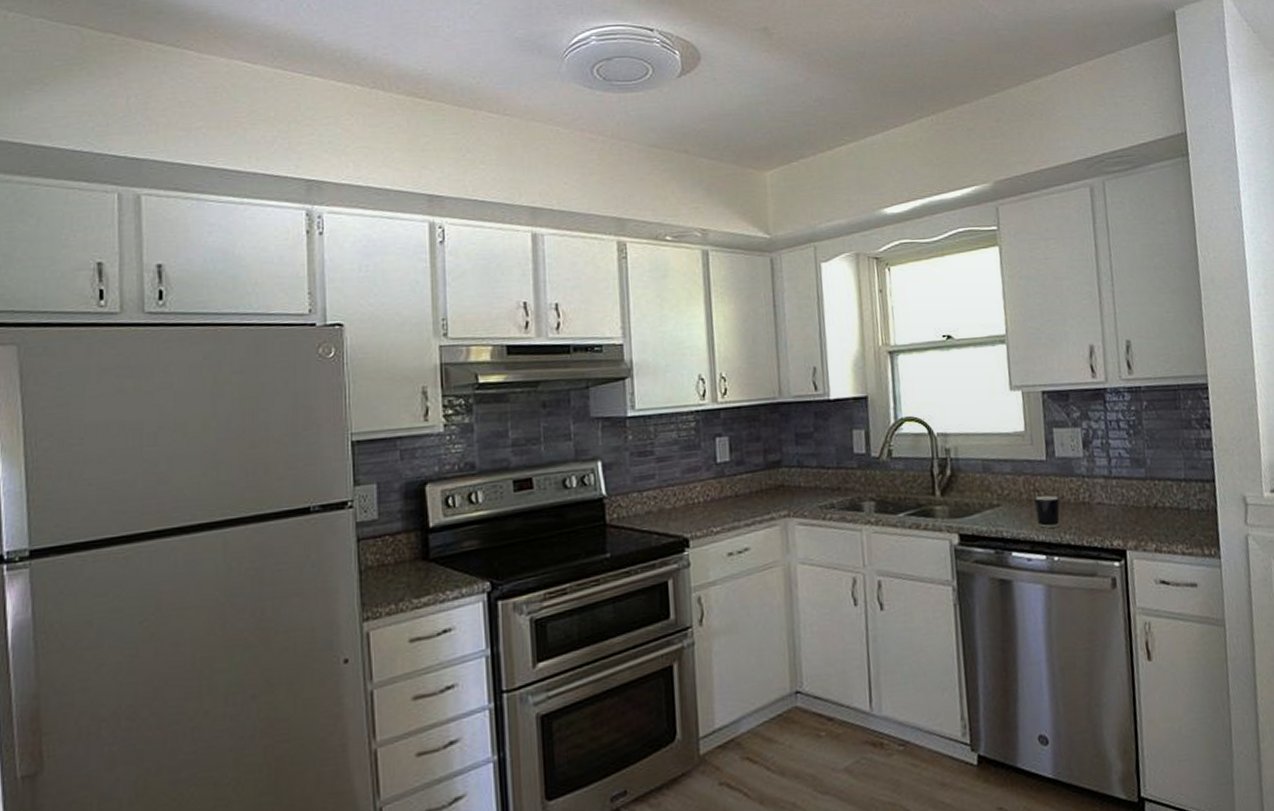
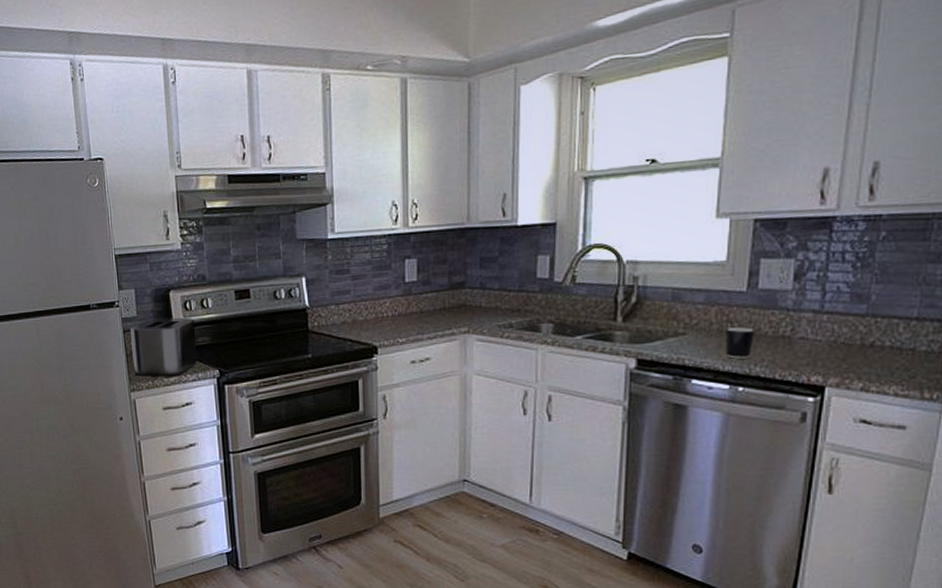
toaster: none [368,517,461,599] -> present [130,317,198,377]

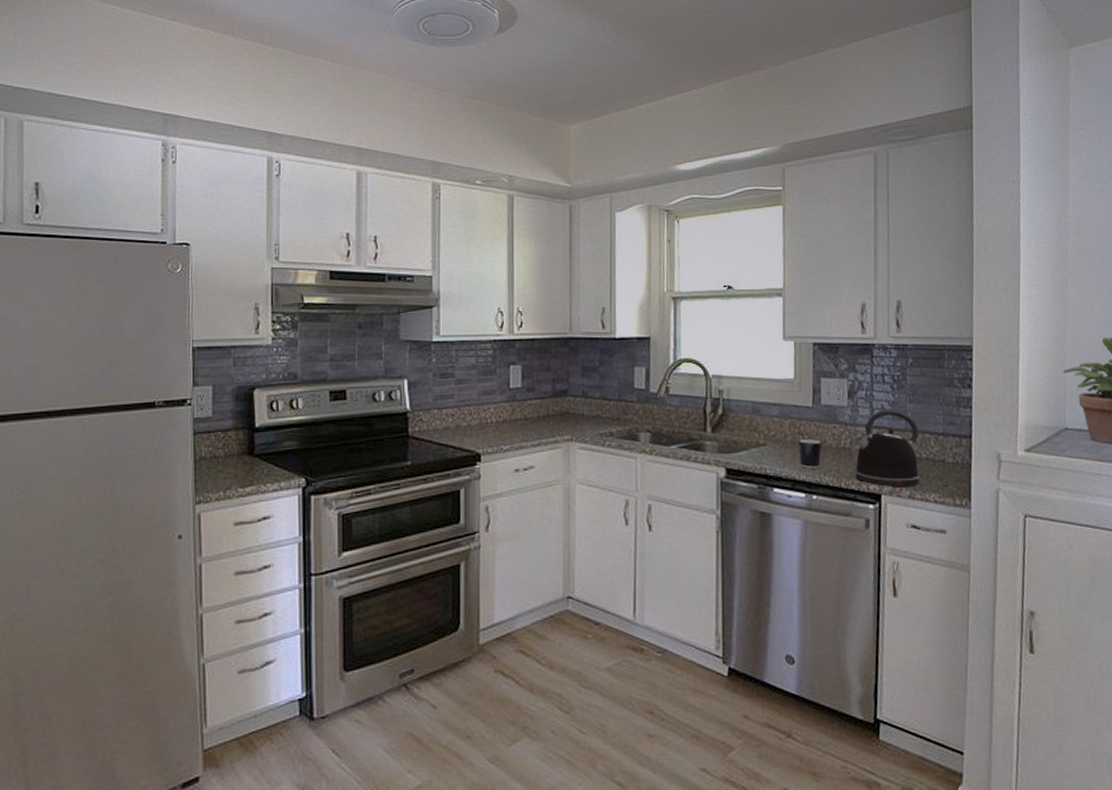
toaster: present [130,317,198,377] -> none [202,419,281,486]
kettle: none [793,292,885,379] -> present [854,410,922,488]

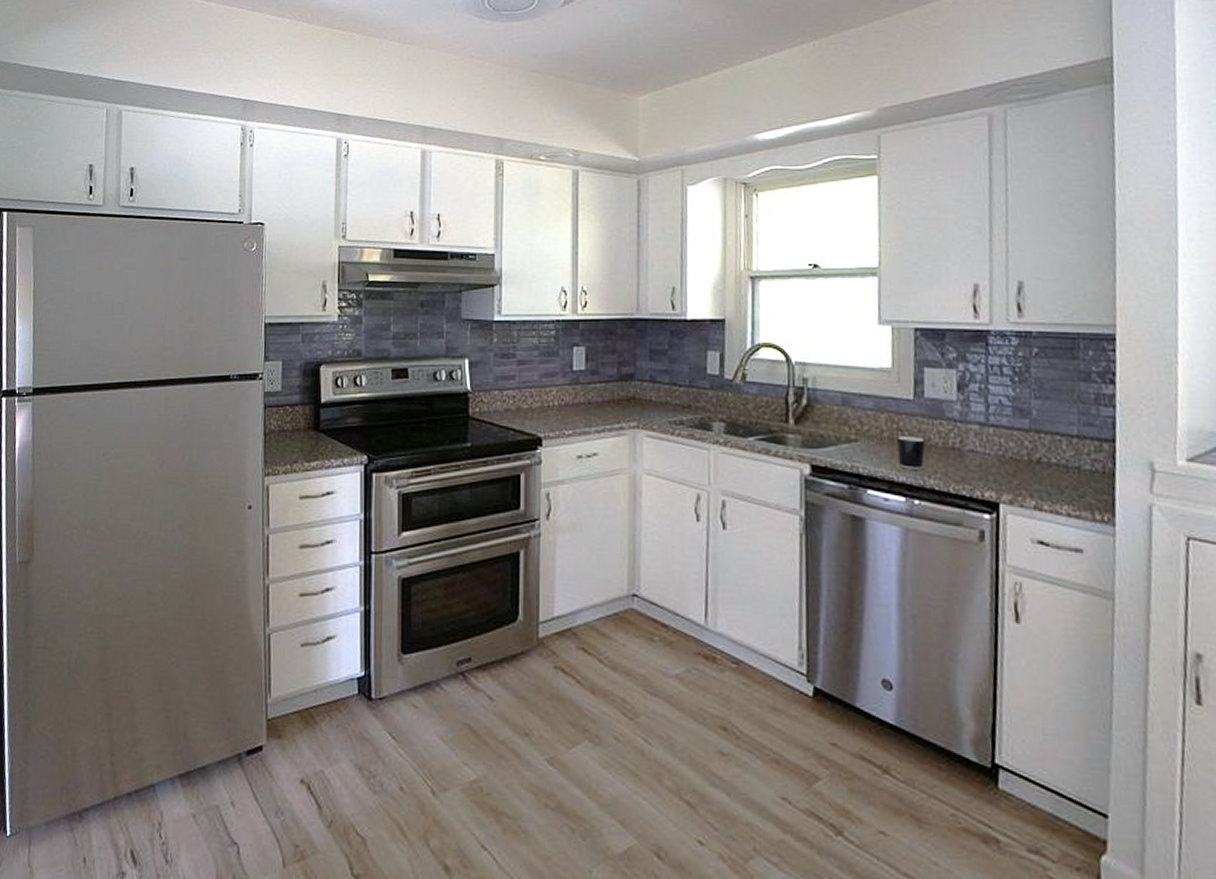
kettle: present [854,410,922,488] -> none [964,406,1051,496]

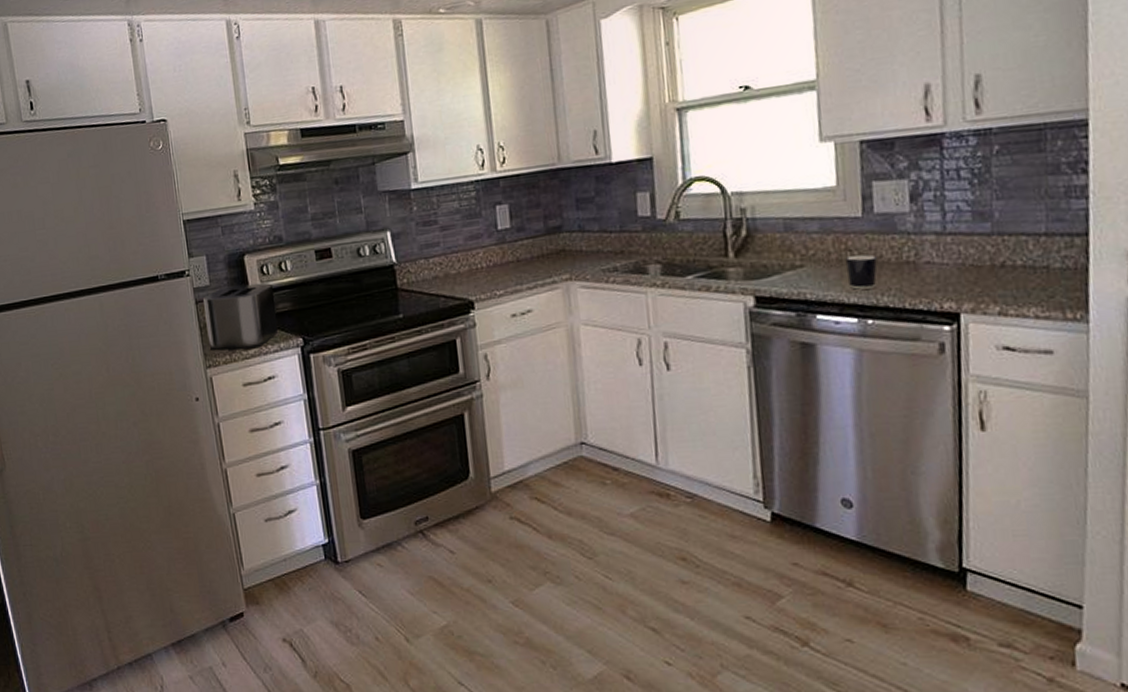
toaster: none [271,394,346,460] -> present [203,283,279,351]

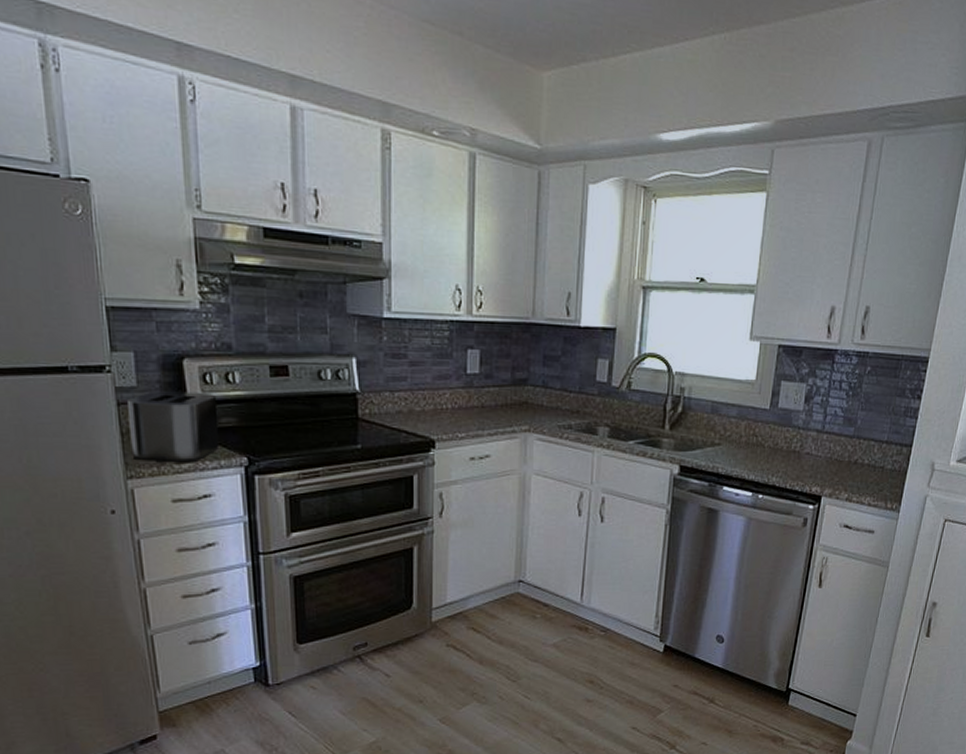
mug: present [845,254,878,290] -> none [751,441,774,469]

